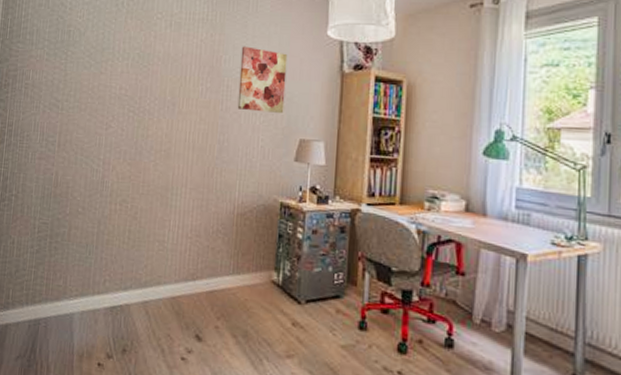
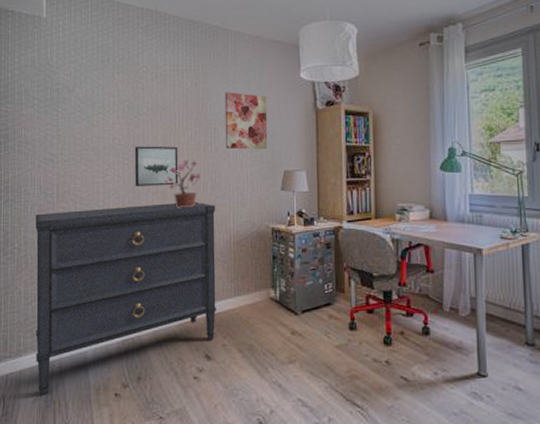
dresser: none [22,161,222,355] -> present [36,201,216,396]
wall art: none [138,98,187,144] -> present [134,146,179,186]
potted plant: none [168,118,208,170] -> present [164,160,204,208]

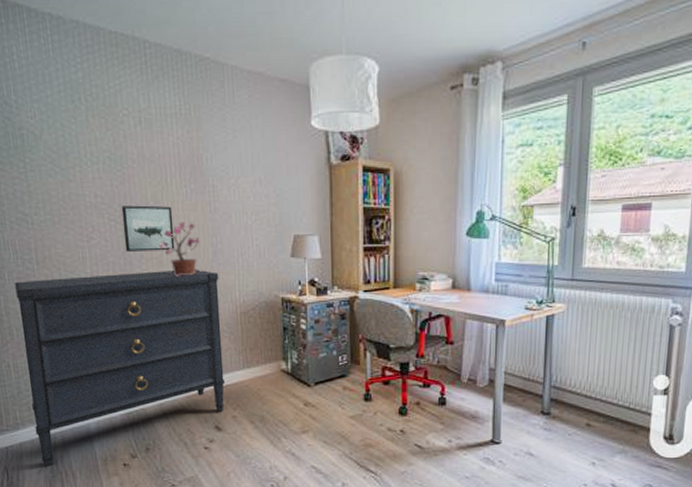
wall art: present [224,92,268,150] -> none [222,142,275,211]

